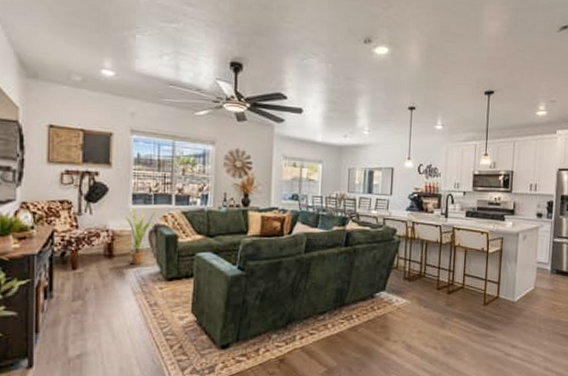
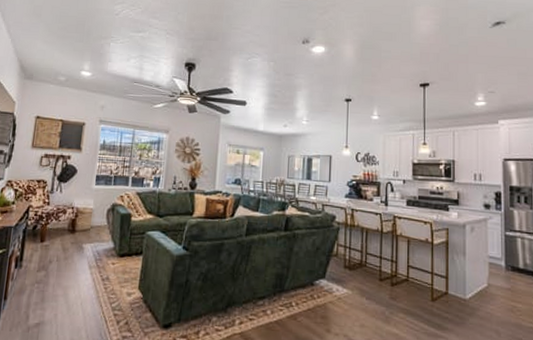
house plant: present [123,208,158,265] -> none [87,188,116,240]

